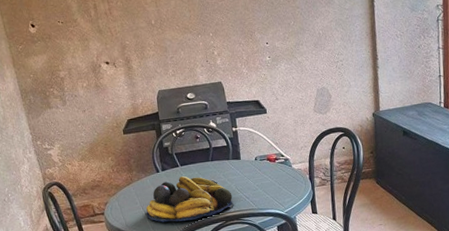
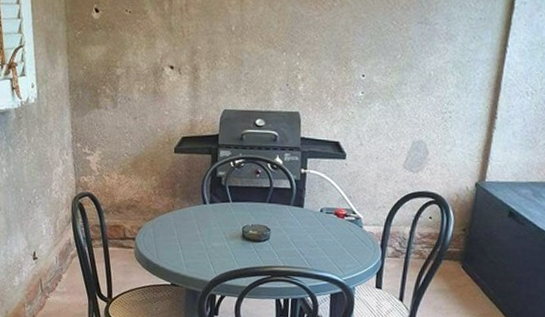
fruit bowl: present [146,176,235,223] -> none [182,214,286,267]

